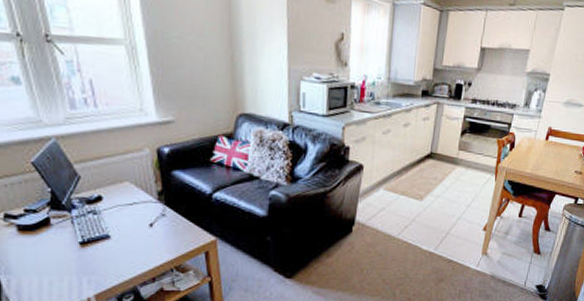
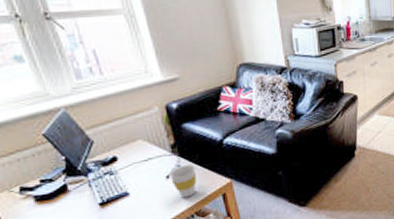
cup: none [152,215,181,250] -> present [169,165,197,198]

